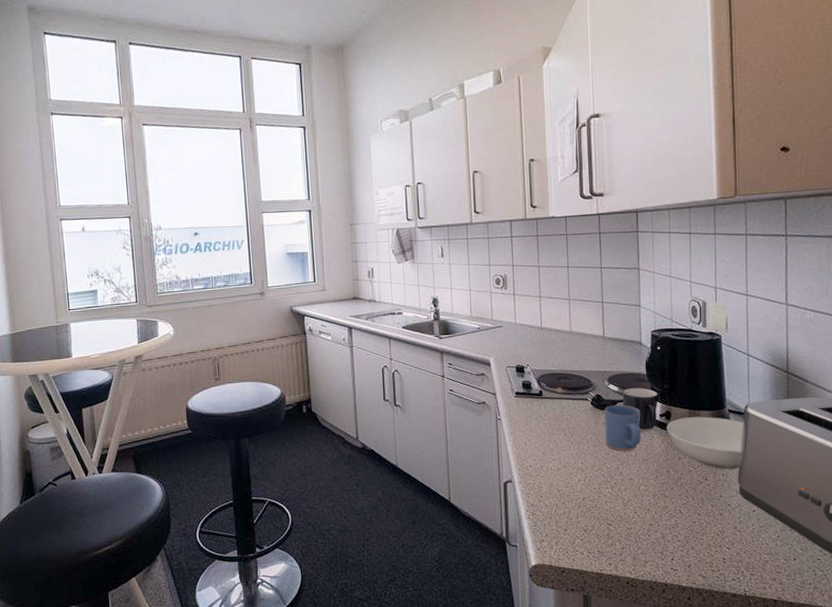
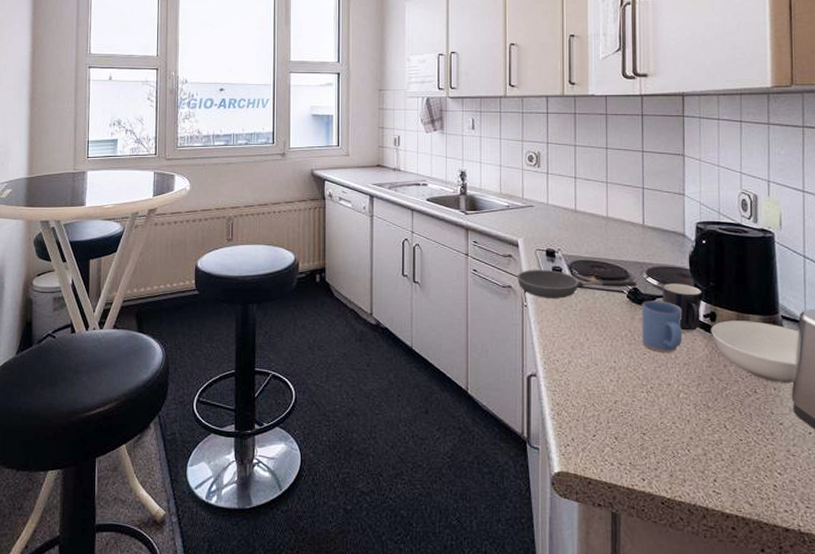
frying pan: none [490,384,599,411] -> present [517,269,637,298]

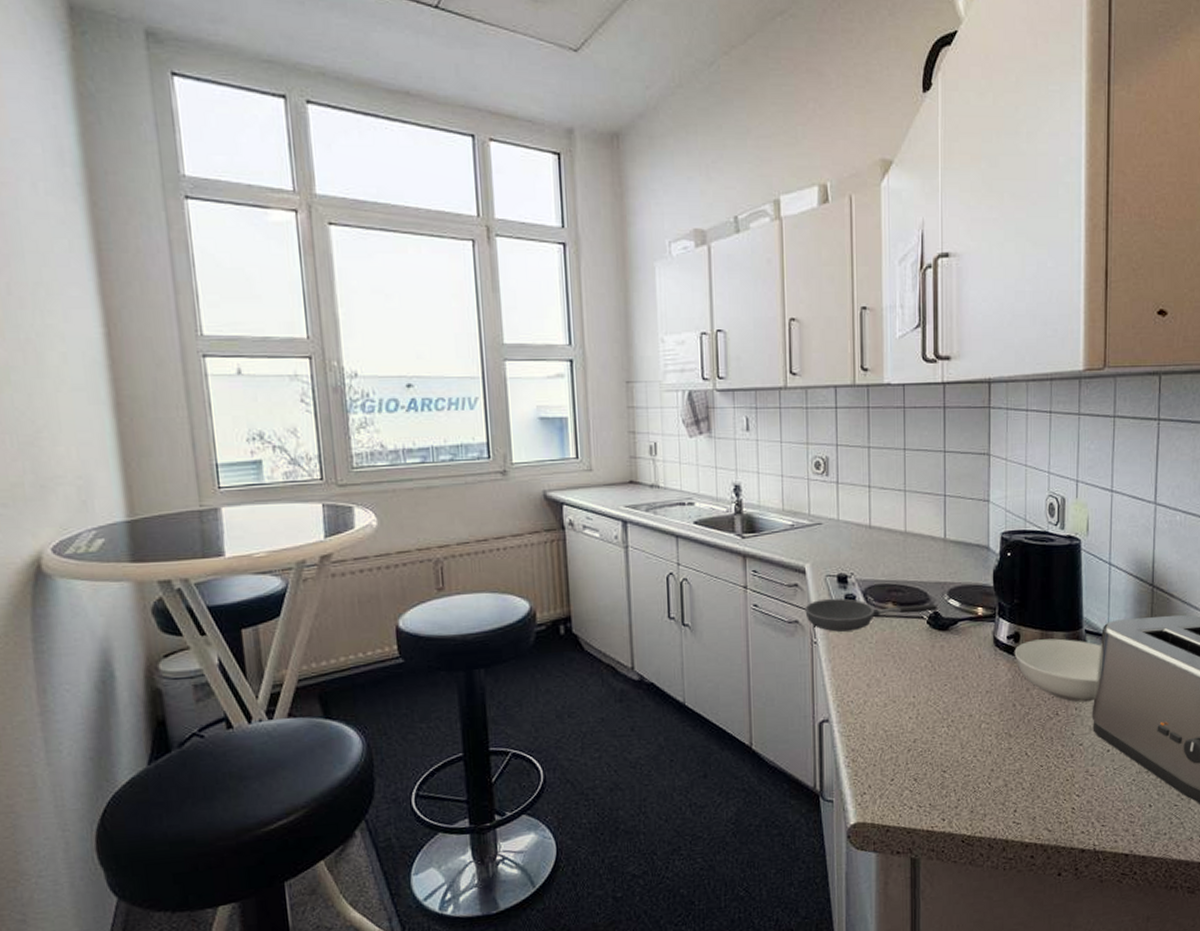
mug: present [642,300,683,353] -> none [943,624,985,682]
mug: present [662,283,704,333] -> none [964,603,1008,658]

